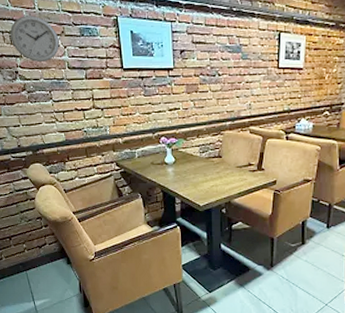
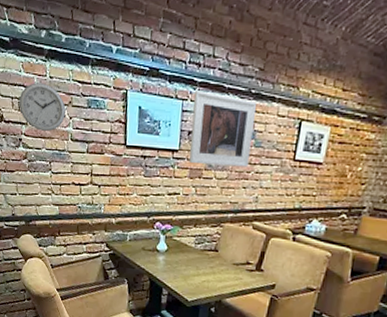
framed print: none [182,12,239,80] -> present [189,90,256,167]

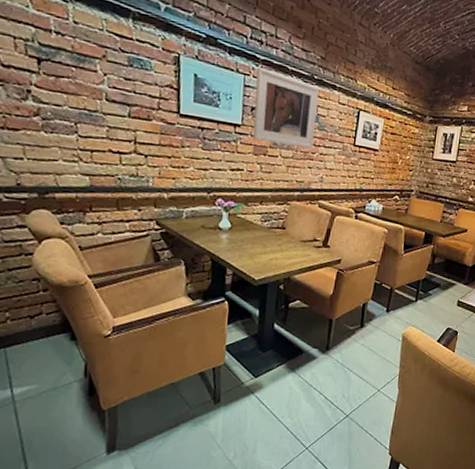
wall clock: present [19,83,66,131] -> none [26,24,98,86]

